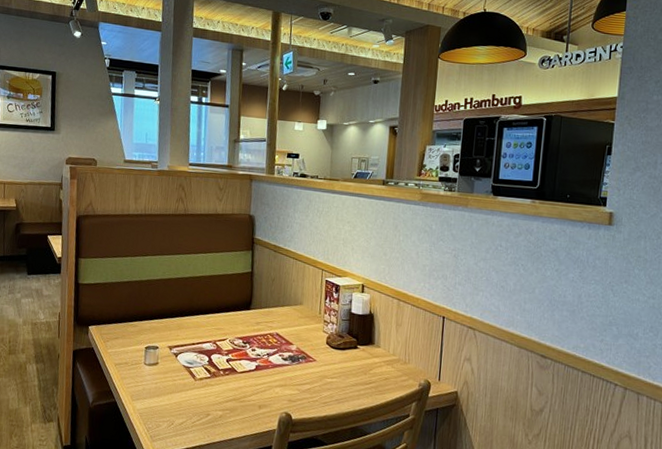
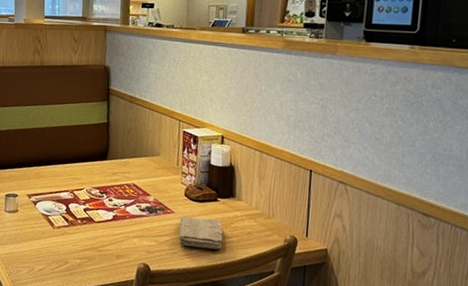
washcloth: none [319,364,362,396] -> present [178,216,223,250]

